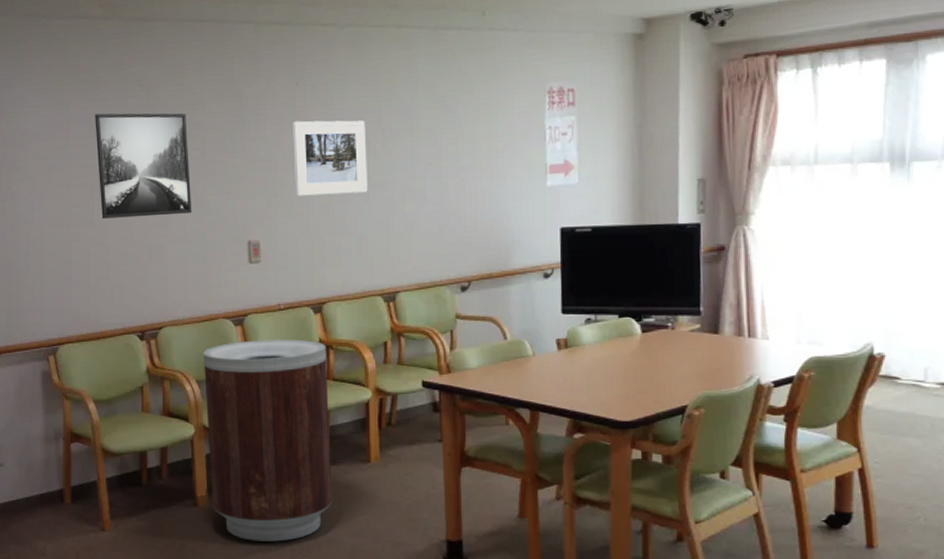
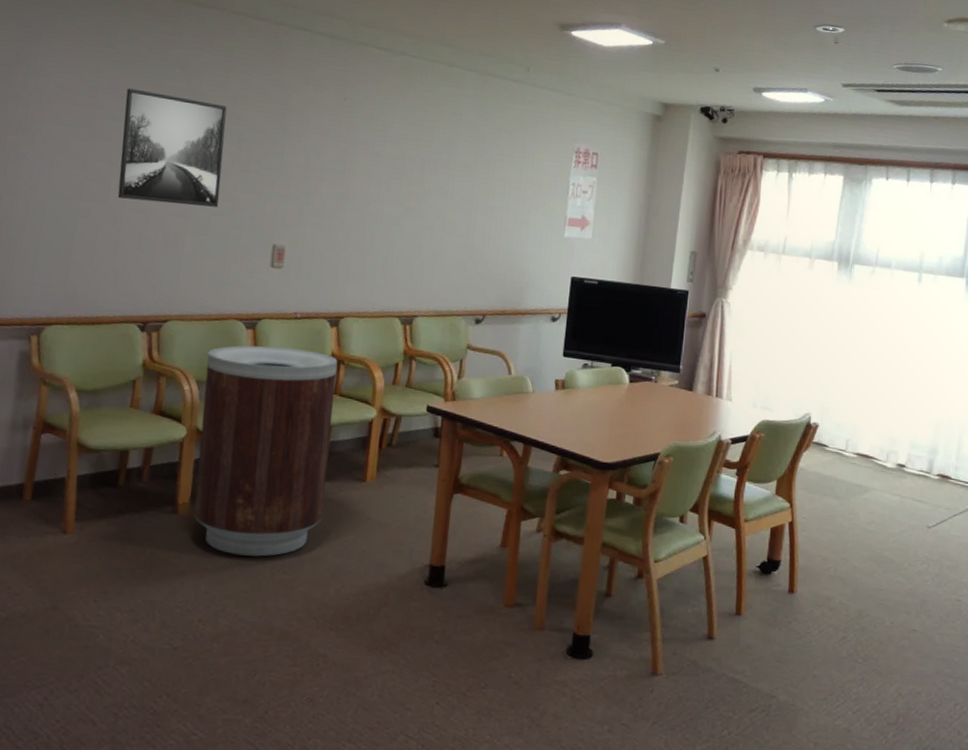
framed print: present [293,120,368,196] -> none [328,134,406,216]

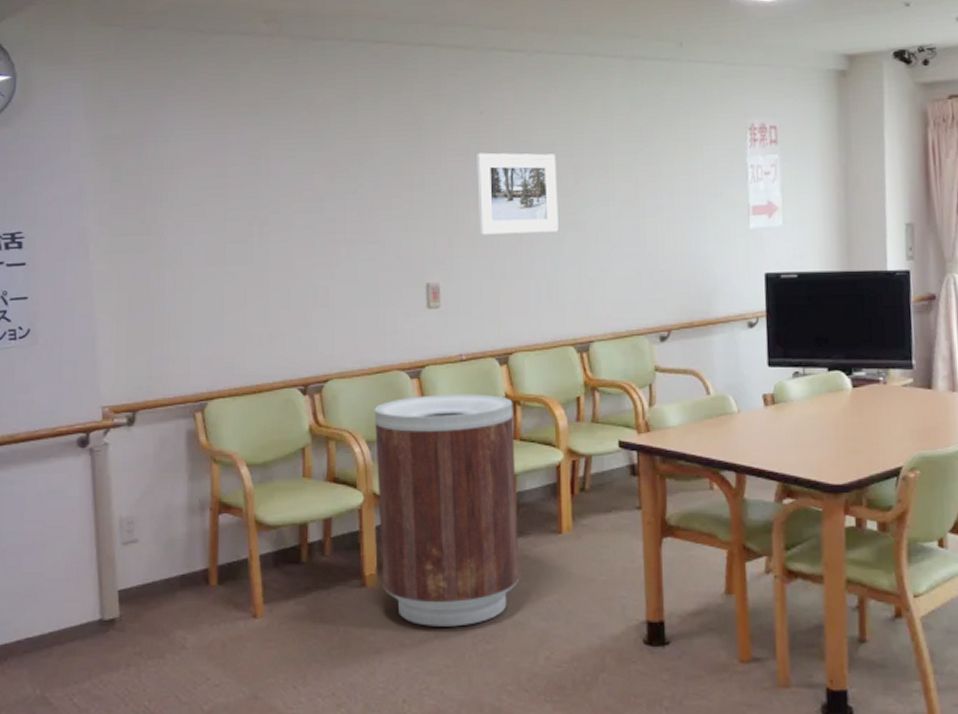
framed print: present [117,88,227,207] -> none [255,139,364,257]
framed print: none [328,134,406,216] -> present [477,152,559,235]

